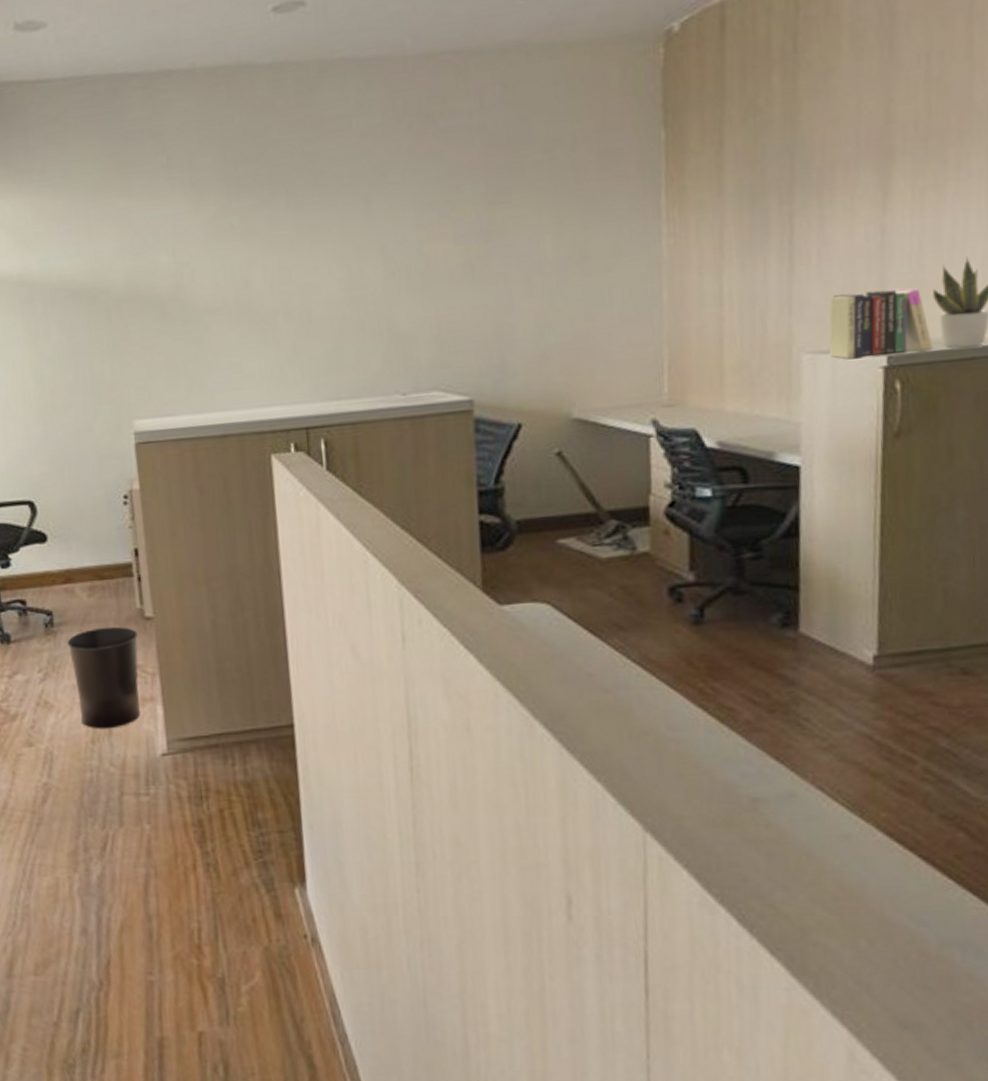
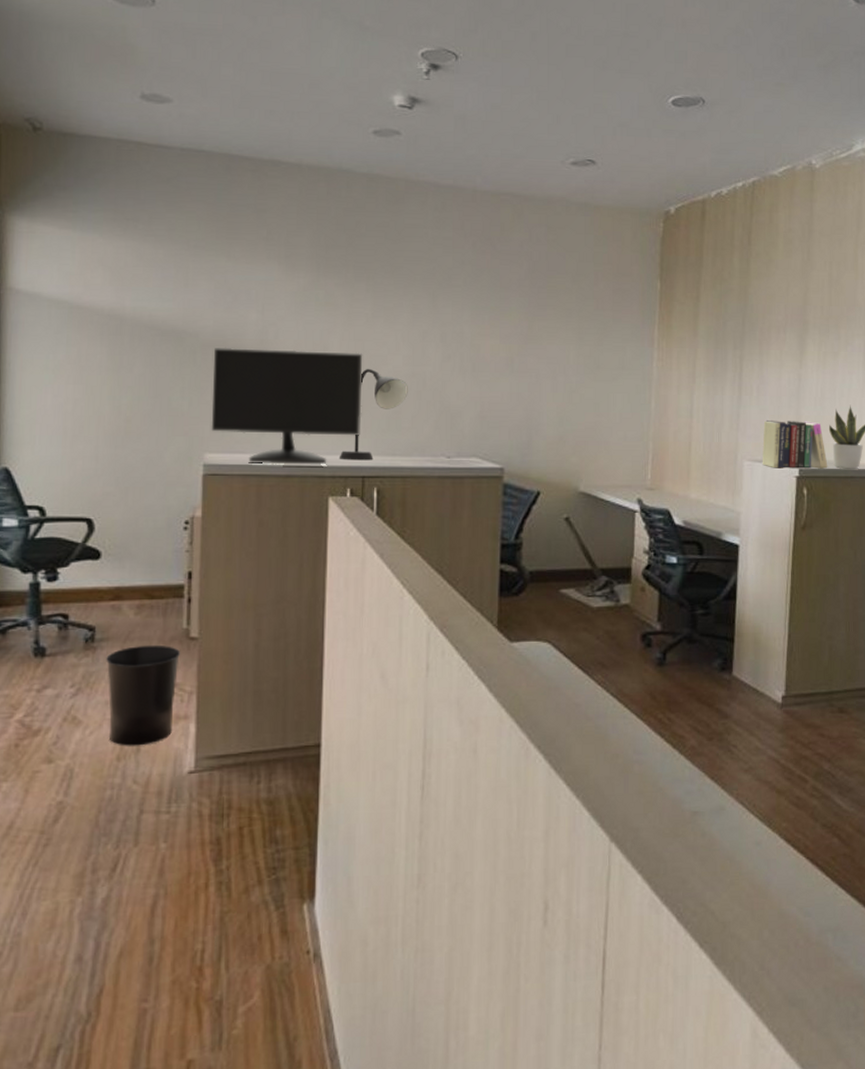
computer monitor: none [129,283,298,426] -> present [211,347,363,465]
desk lamp: none [277,300,348,412] -> present [339,368,408,461]

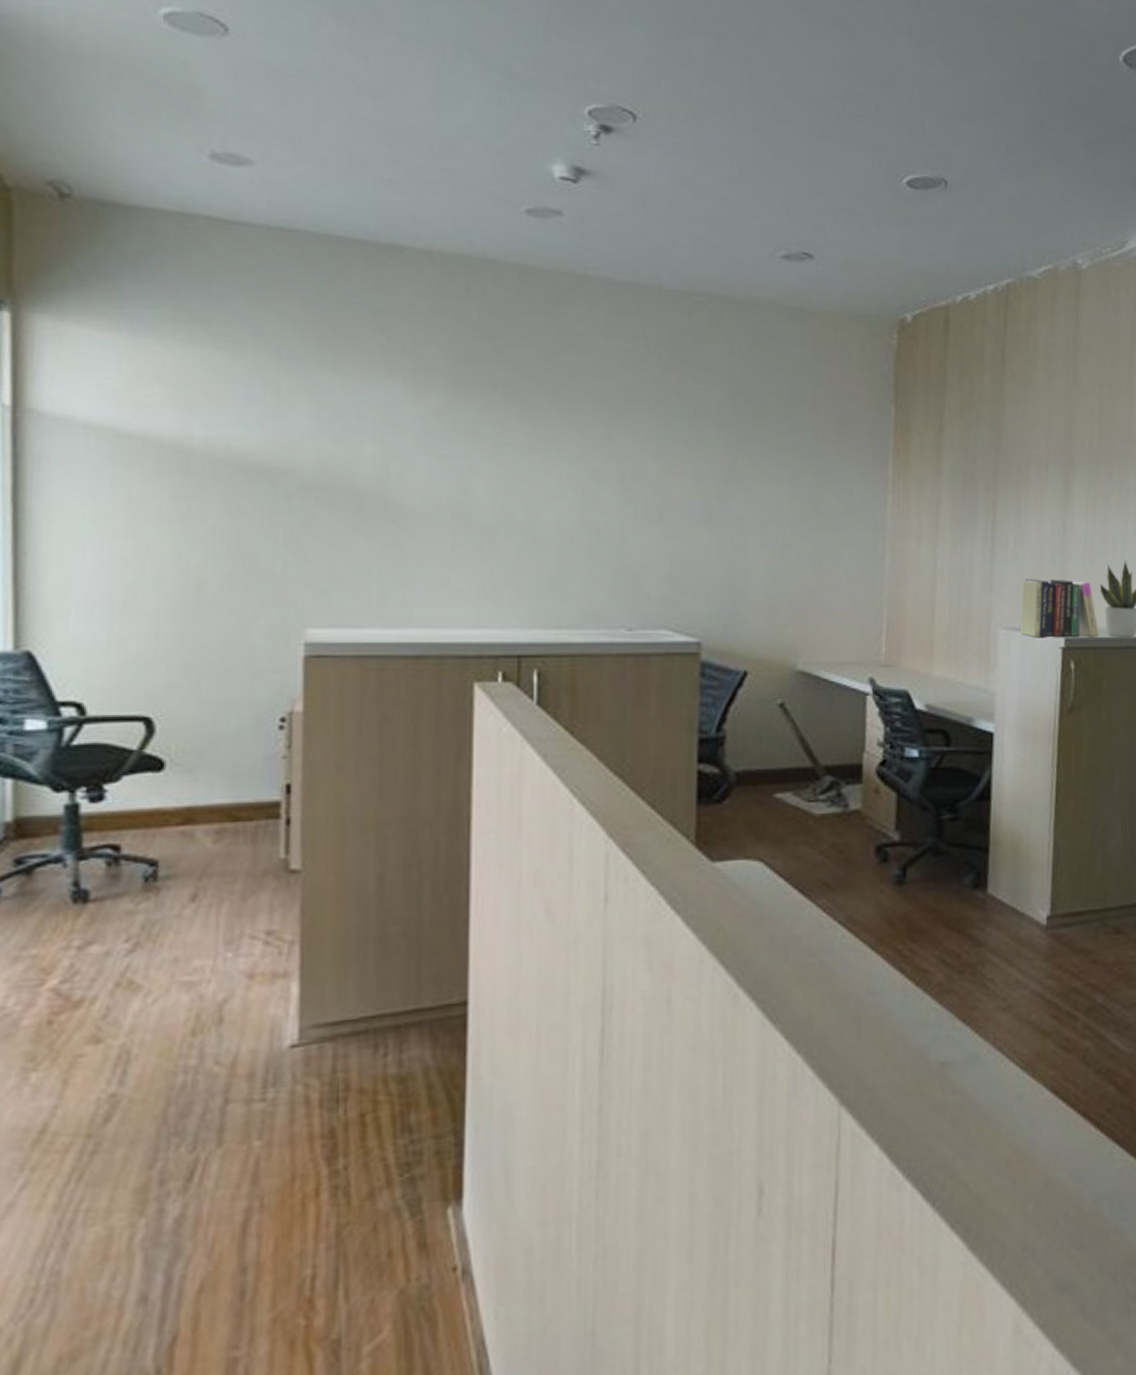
waste bin: present [106,644,181,746] -> none [174,881,278,1016]
computer monitor: present [211,347,363,465] -> none [314,489,517,642]
desk lamp: present [339,368,408,461] -> none [486,516,576,635]

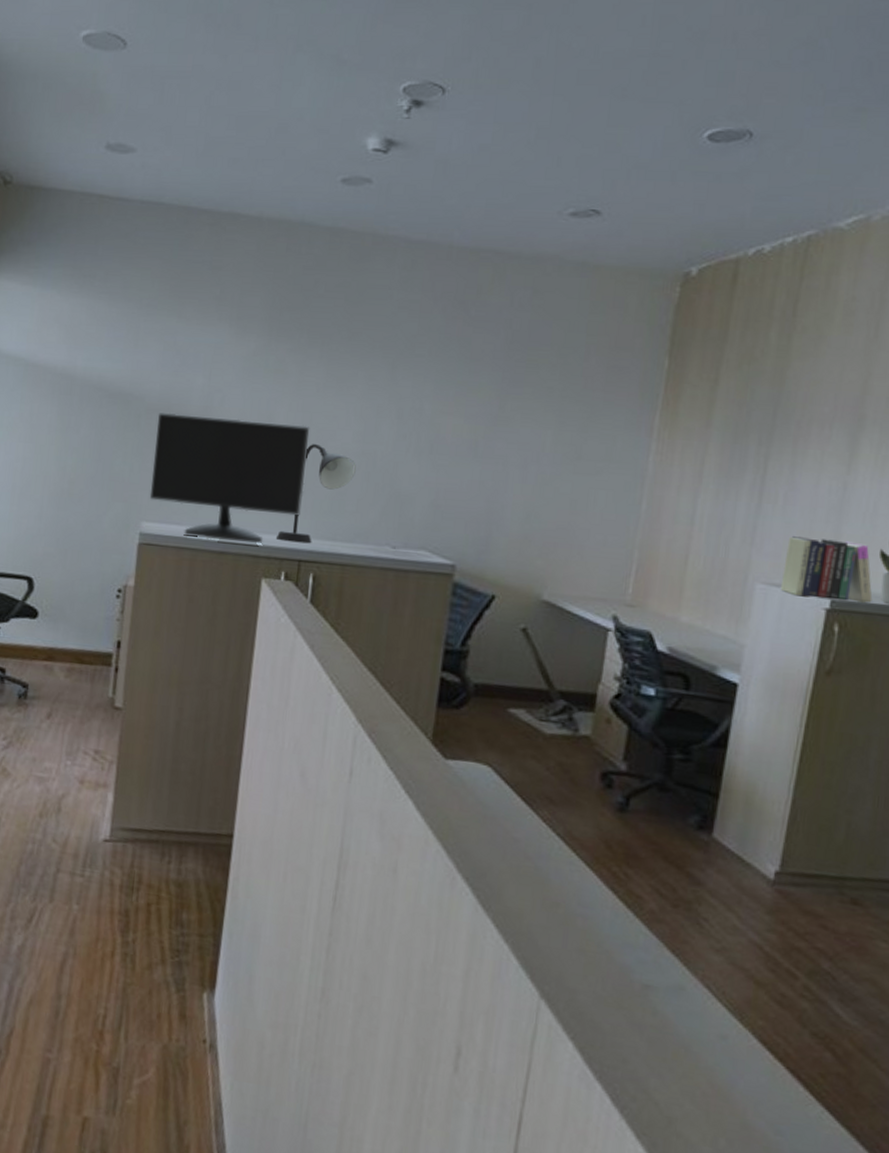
computer monitor: none [314,489,517,642] -> present [149,412,310,543]
desk lamp: none [486,516,576,635] -> present [275,443,356,544]

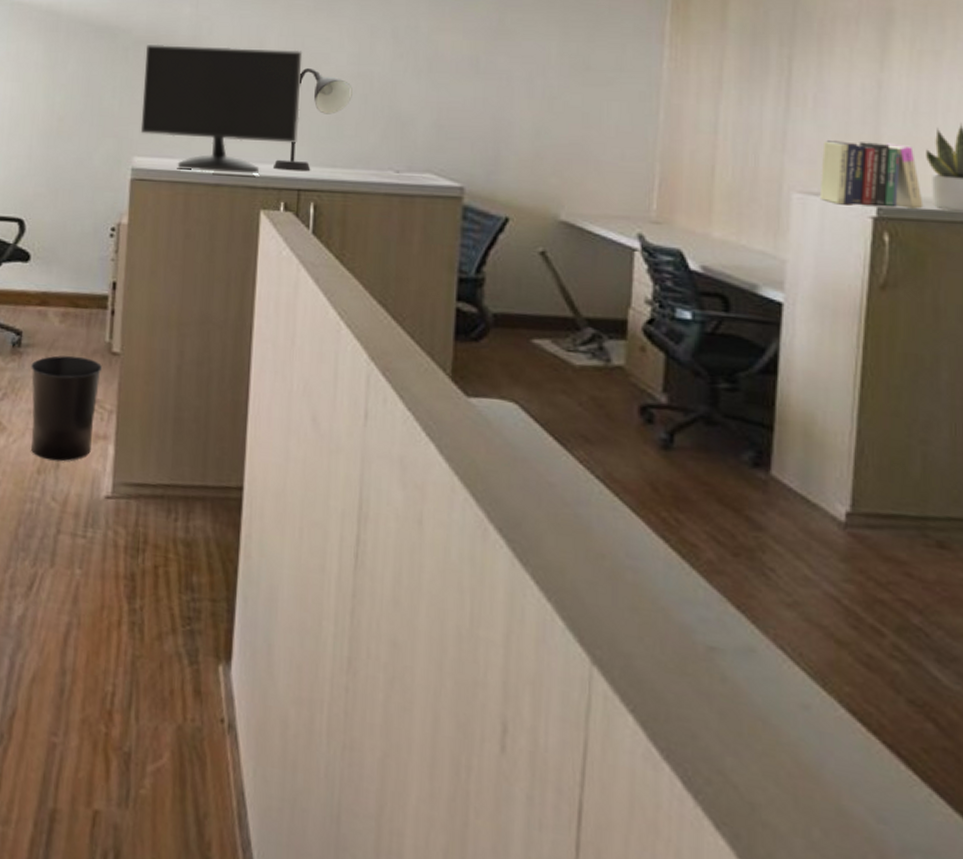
waste bin: none [34,708,105,806] -> present [31,355,103,461]

